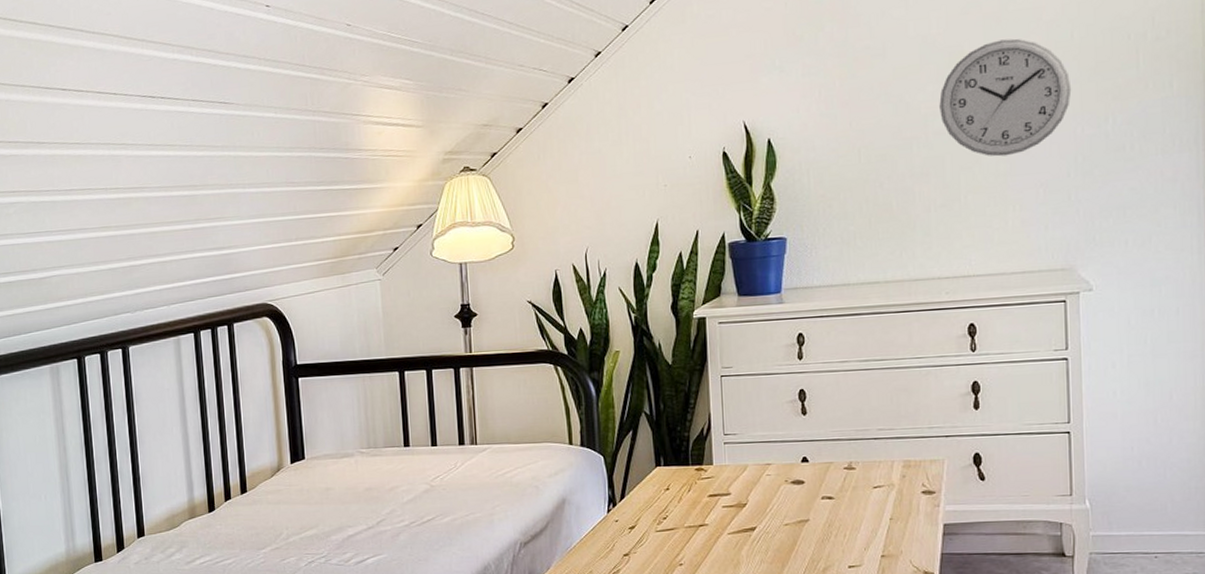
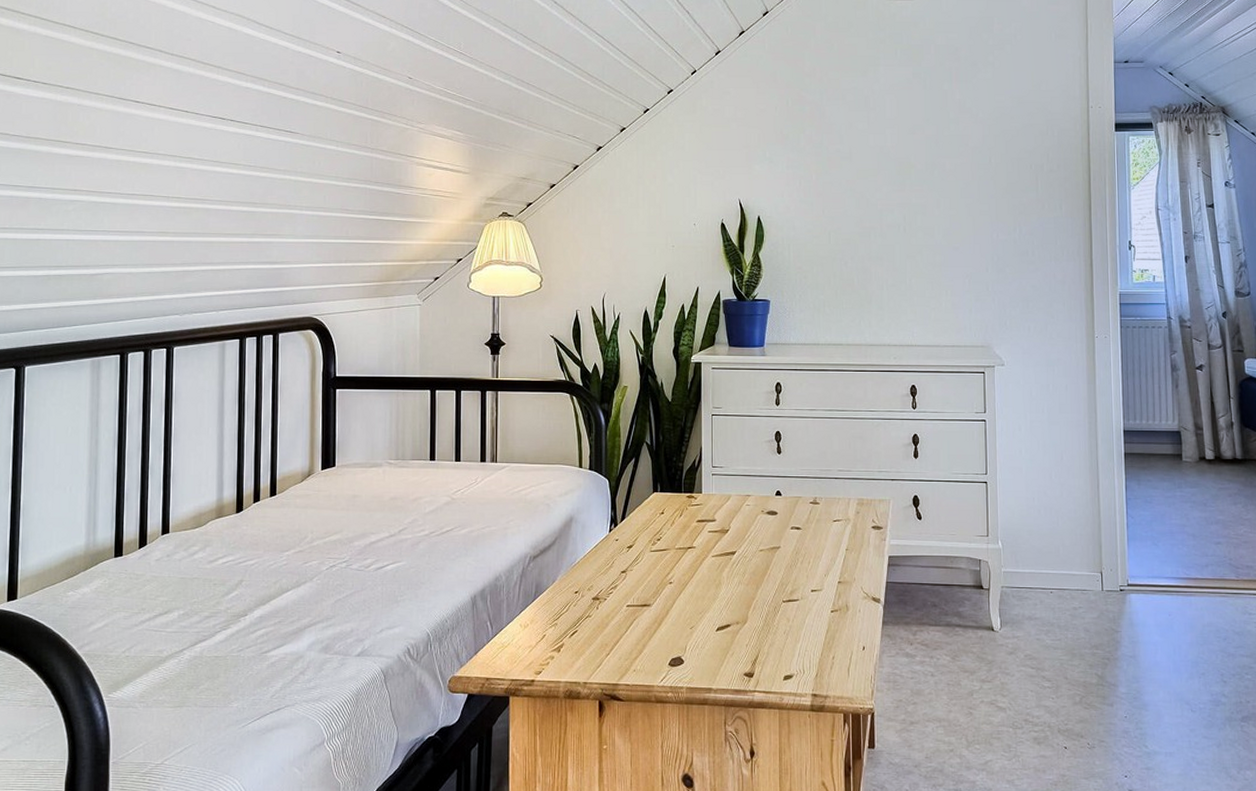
wall clock: present [939,38,1072,157] -> none [892,157,990,250]

